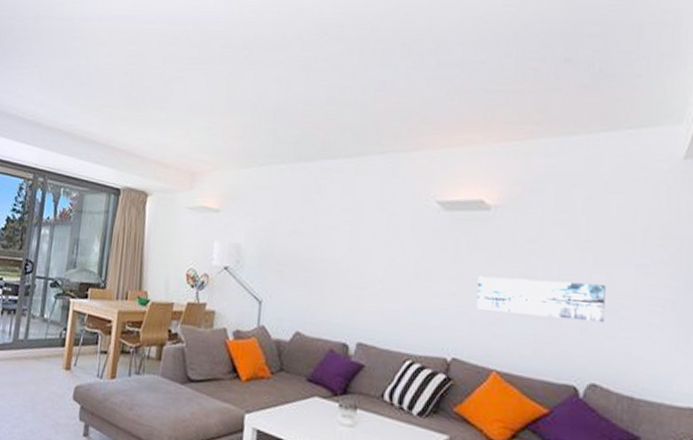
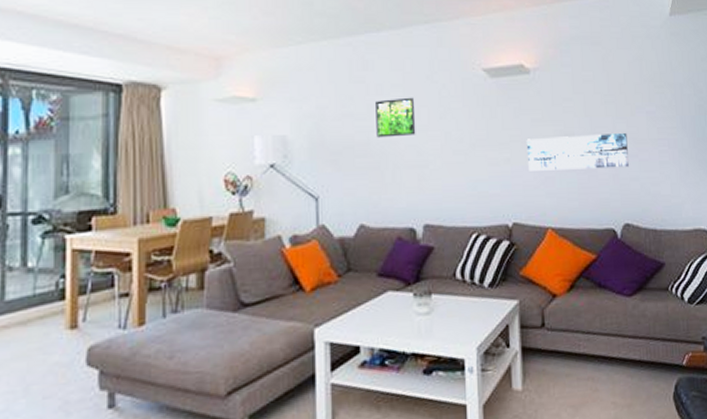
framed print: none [321,221,362,258] -> present [376,97,416,138]

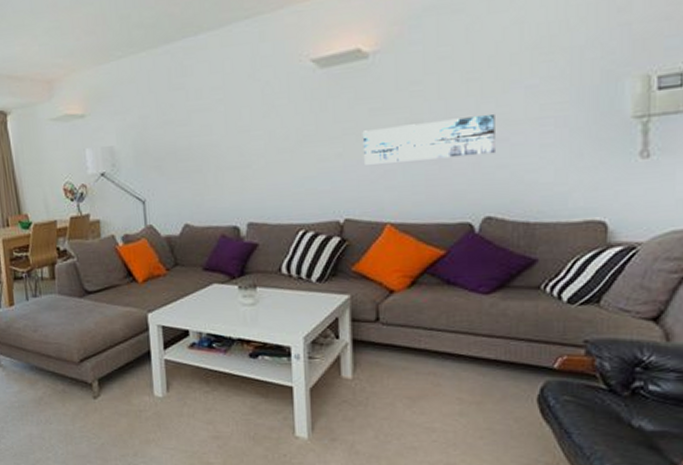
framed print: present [376,97,416,138] -> none [195,98,238,142]

